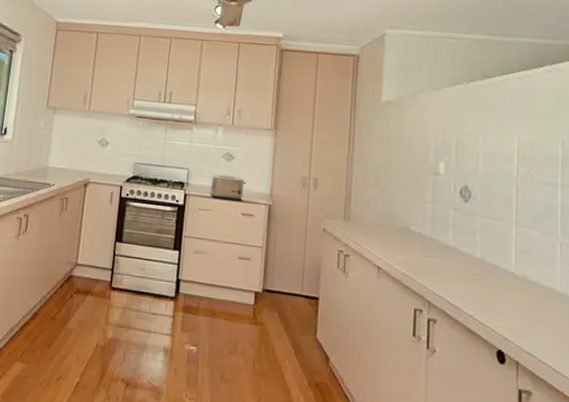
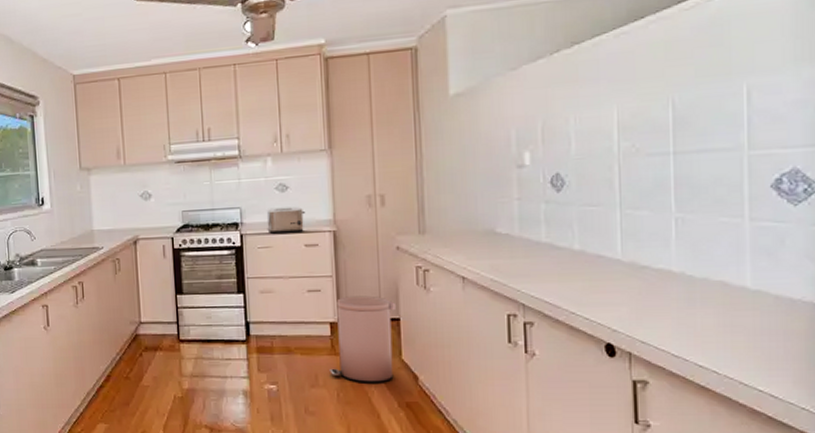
pedal bin: none [248,268,317,360] -> present [329,295,397,383]

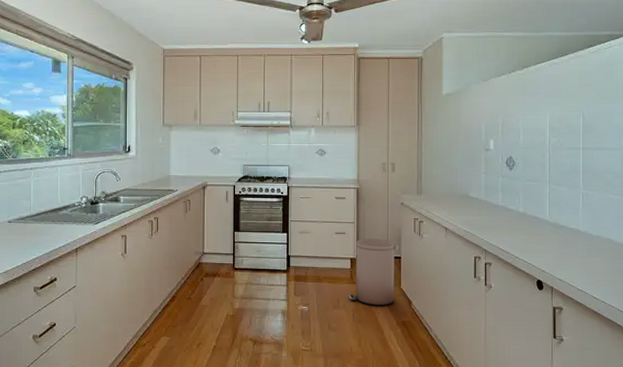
toaster: present [266,206,305,235] -> none [308,167,337,189]

